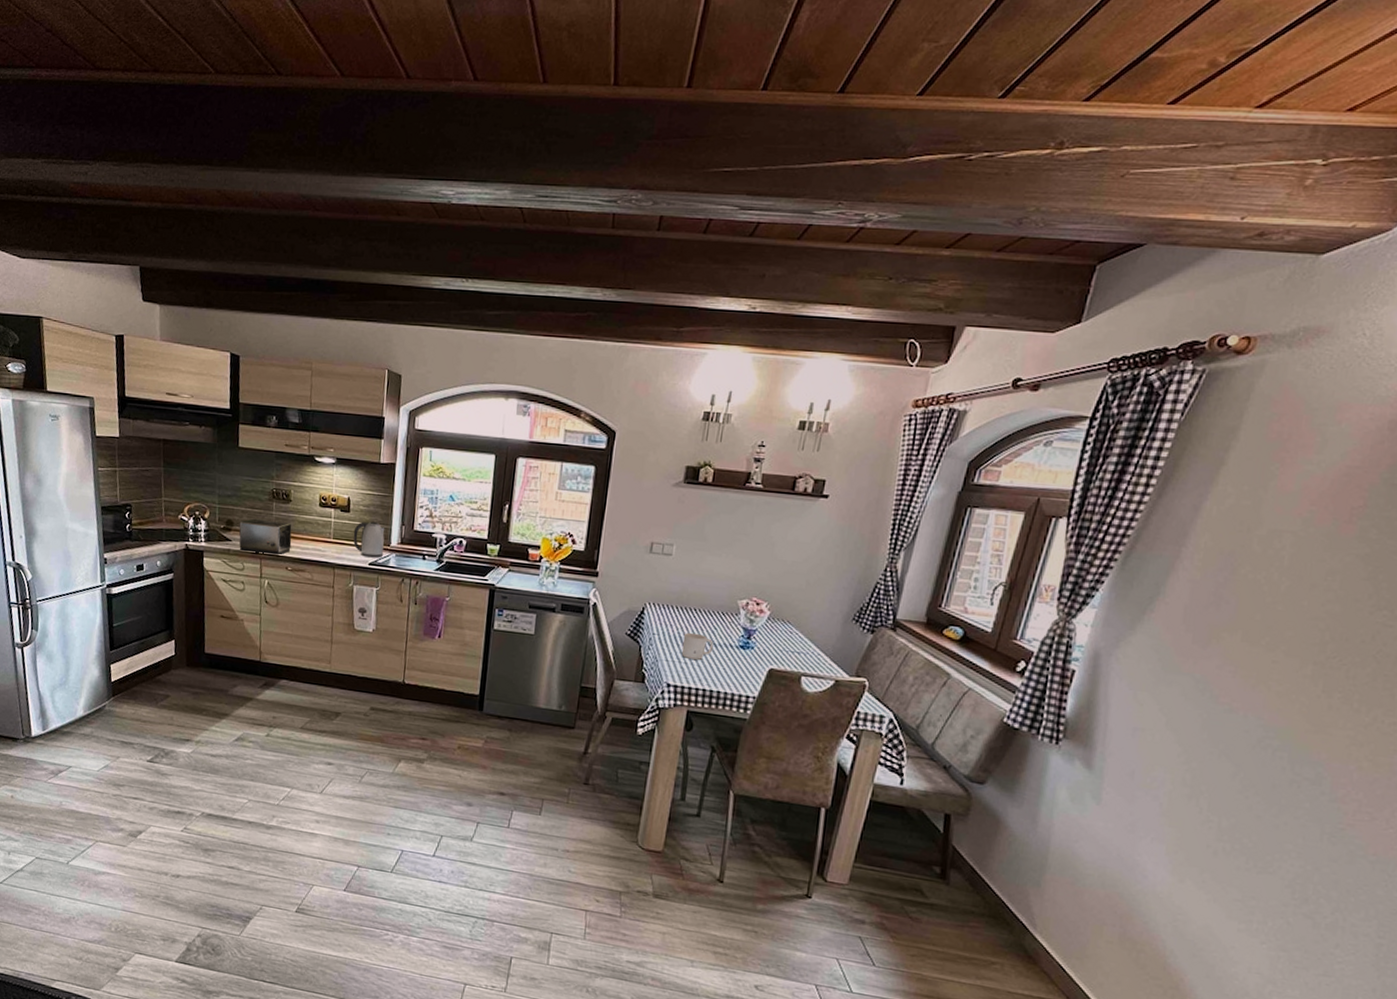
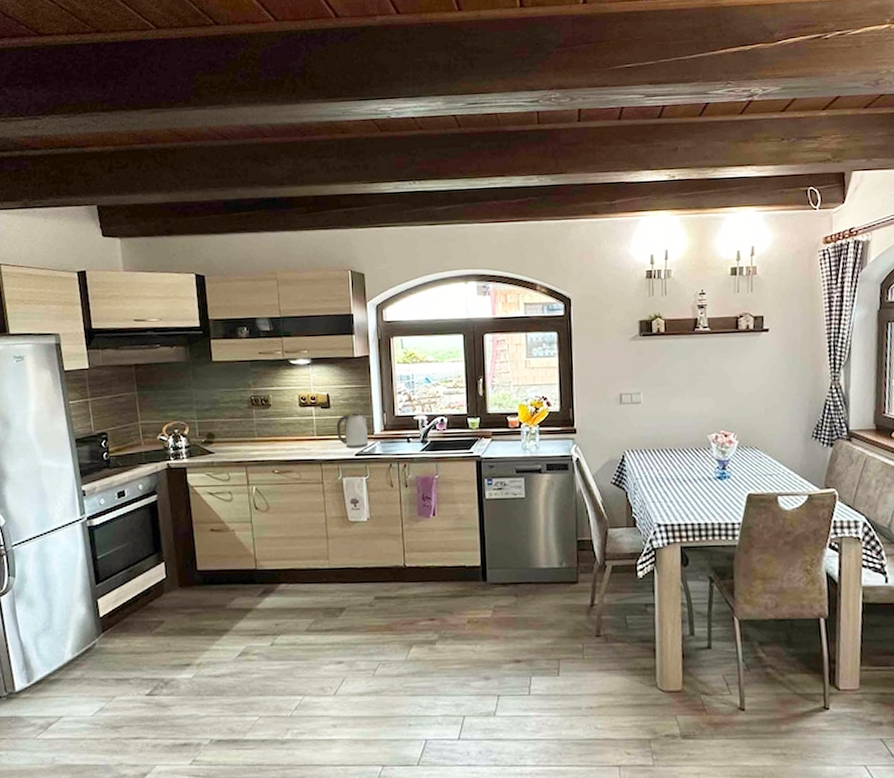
toaster: present [239,518,292,555] -> none [220,427,276,462]
mug: present [681,632,714,661] -> none [664,471,694,498]

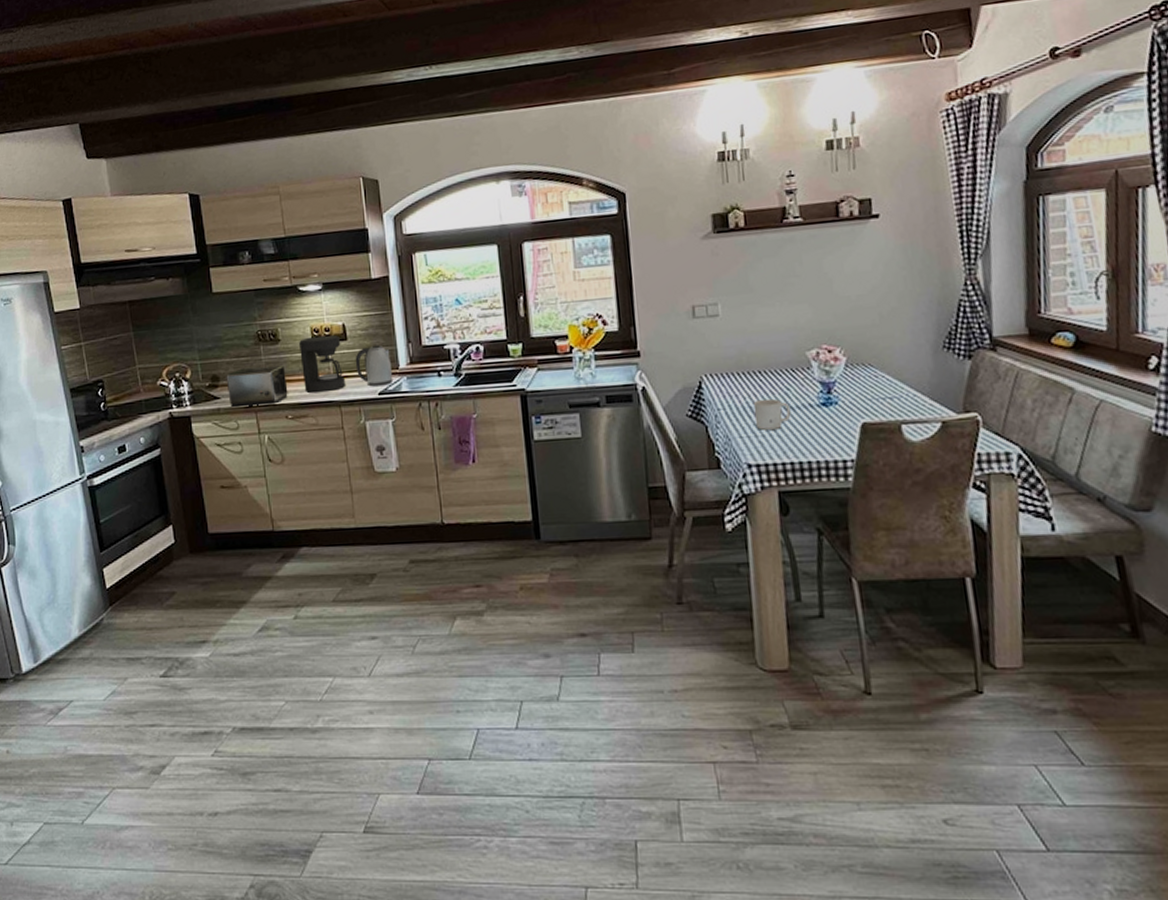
toaster: none [220,427,276,462] -> present [226,365,288,408]
coffee maker: none [288,403,326,452] -> present [299,335,345,394]
mug: none [664,471,694,498] -> present [753,398,791,431]

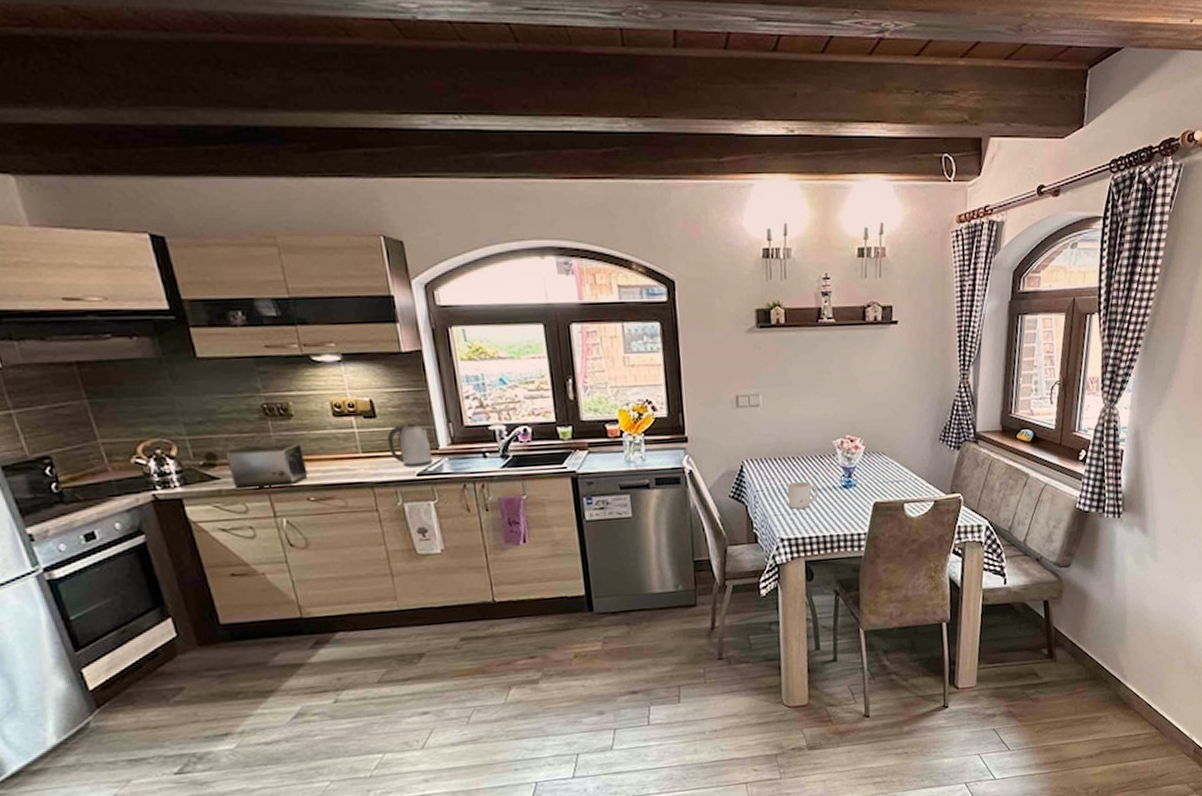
coffee maker: present [299,335,345,394] -> none [317,411,377,474]

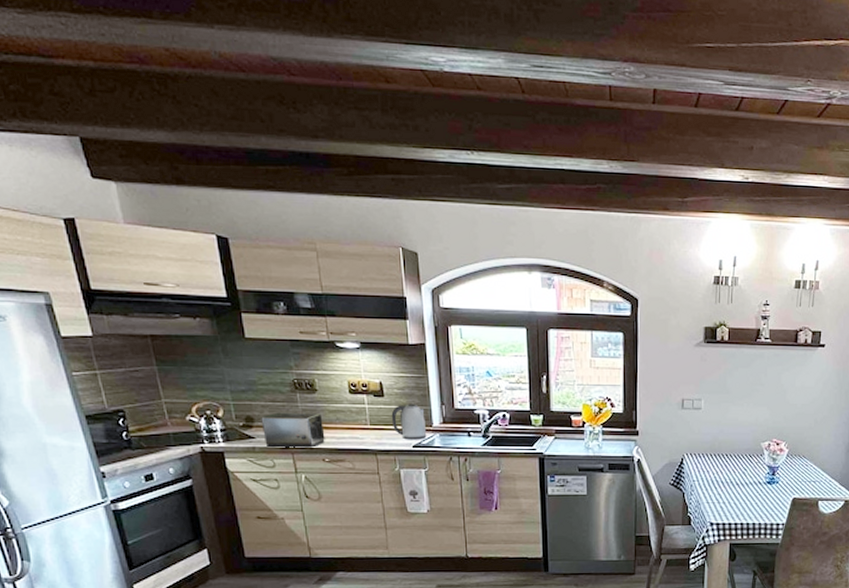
mug: present [787,481,818,510] -> none [719,475,745,499]

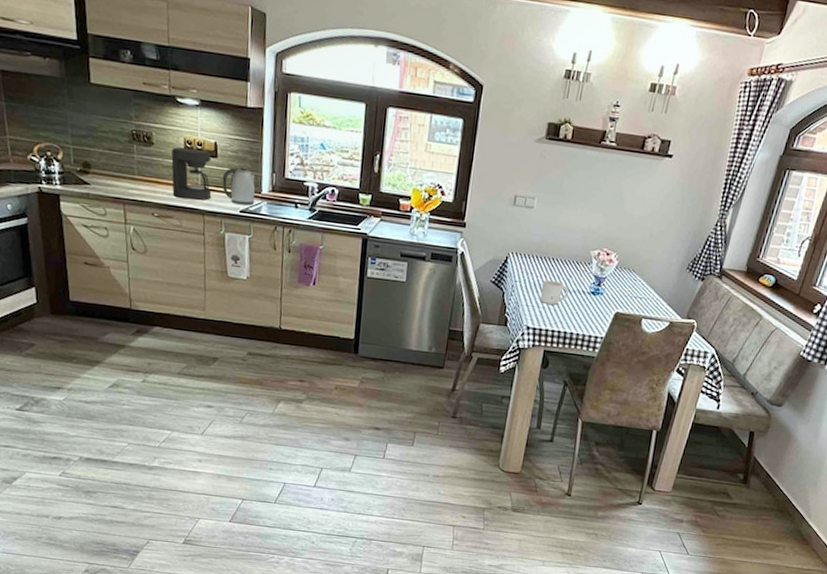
toaster: present [261,412,325,448] -> none [97,161,157,201]
coffee maker: none [336,390,381,441] -> present [171,147,211,201]
mug: none [719,475,745,499] -> present [540,279,569,305]

